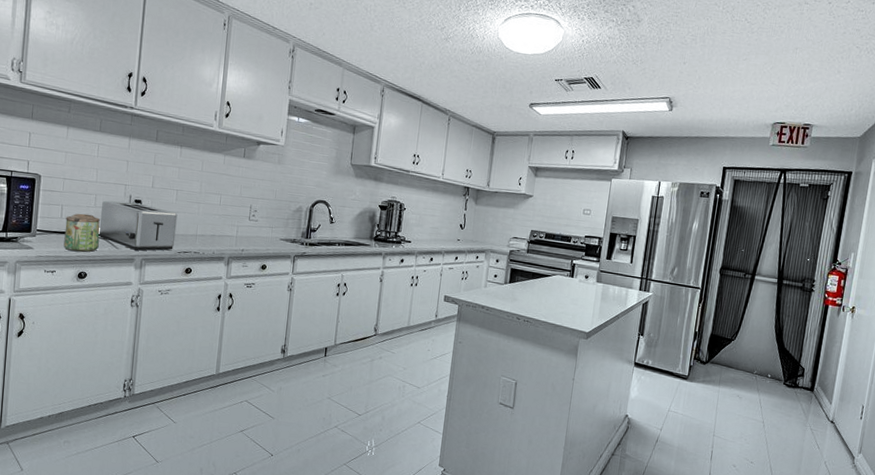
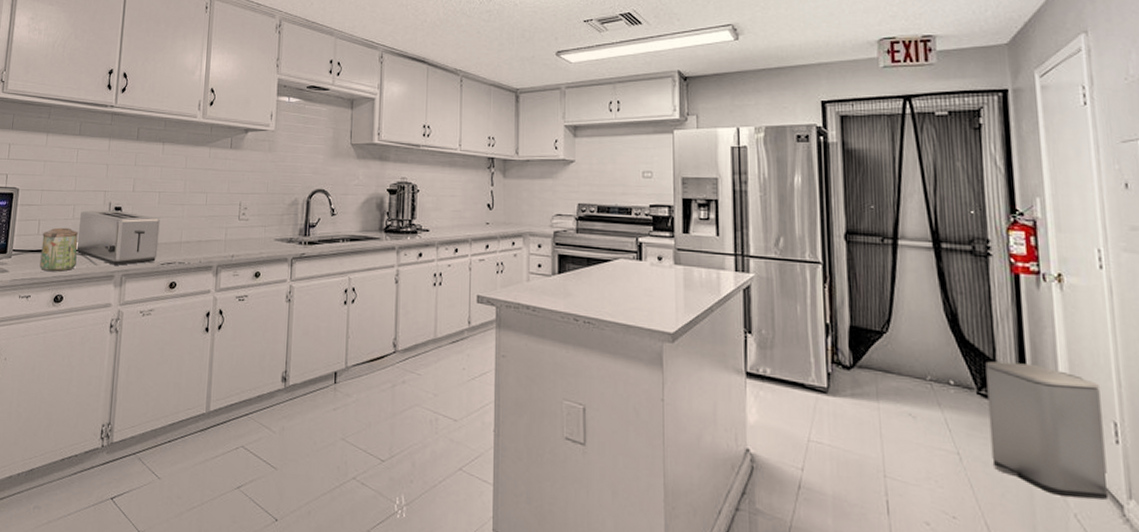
pedal bin: none [783,363,860,453] -> present [985,361,1109,499]

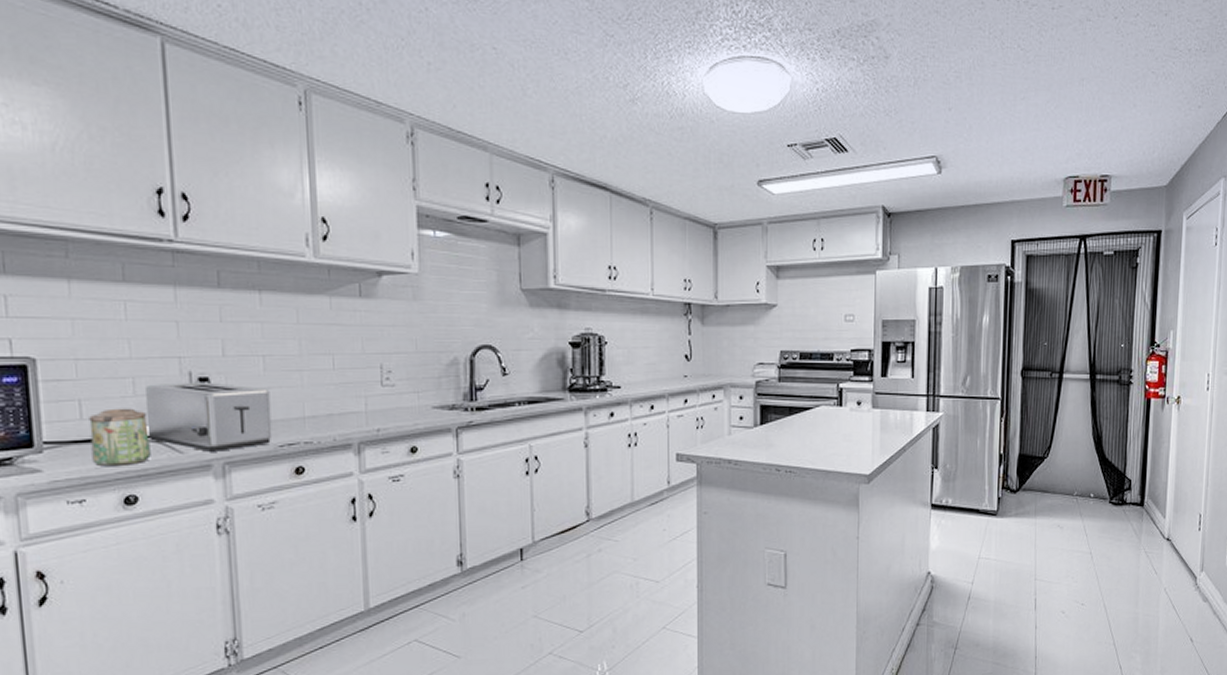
pedal bin: present [985,361,1109,499] -> none [1114,474,1194,576]

